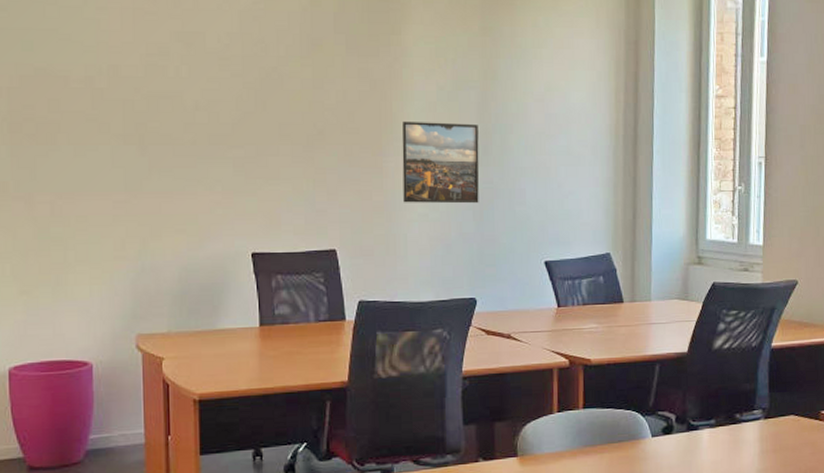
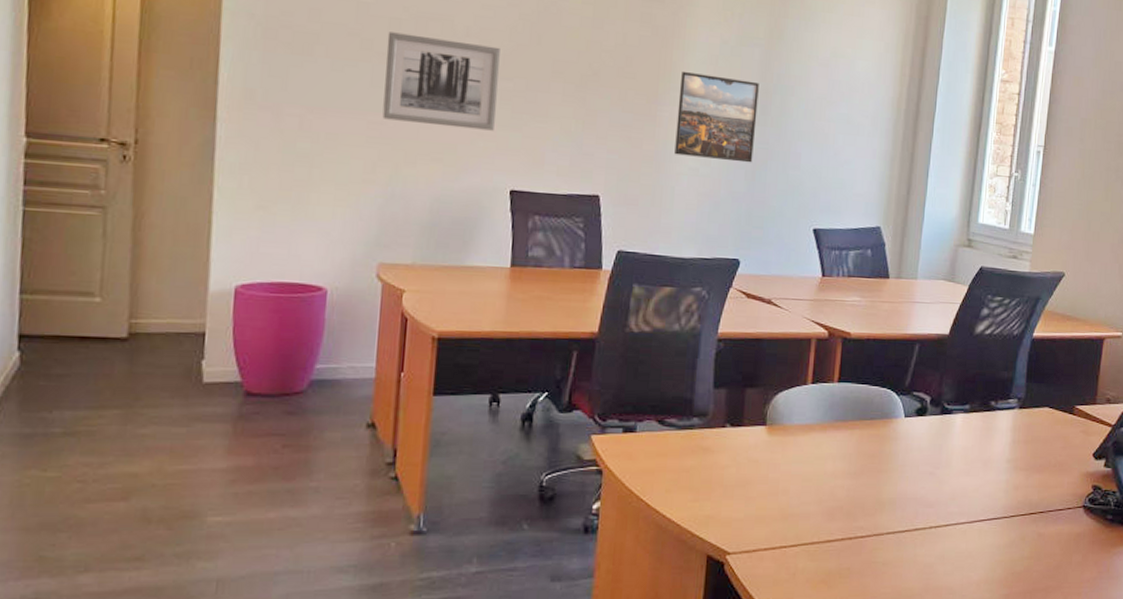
wall art: none [123,114,232,198] -> present [382,32,500,131]

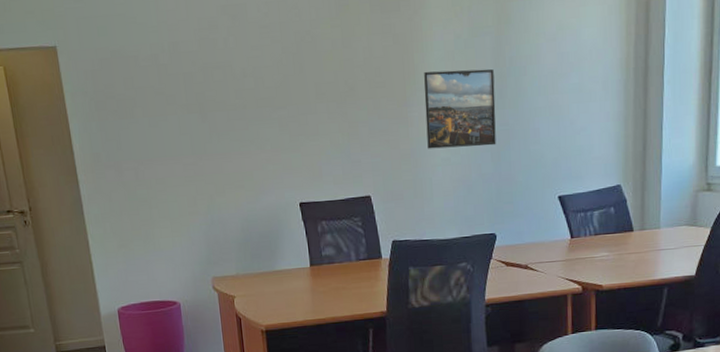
wall art: present [382,32,500,131] -> none [184,81,280,160]

